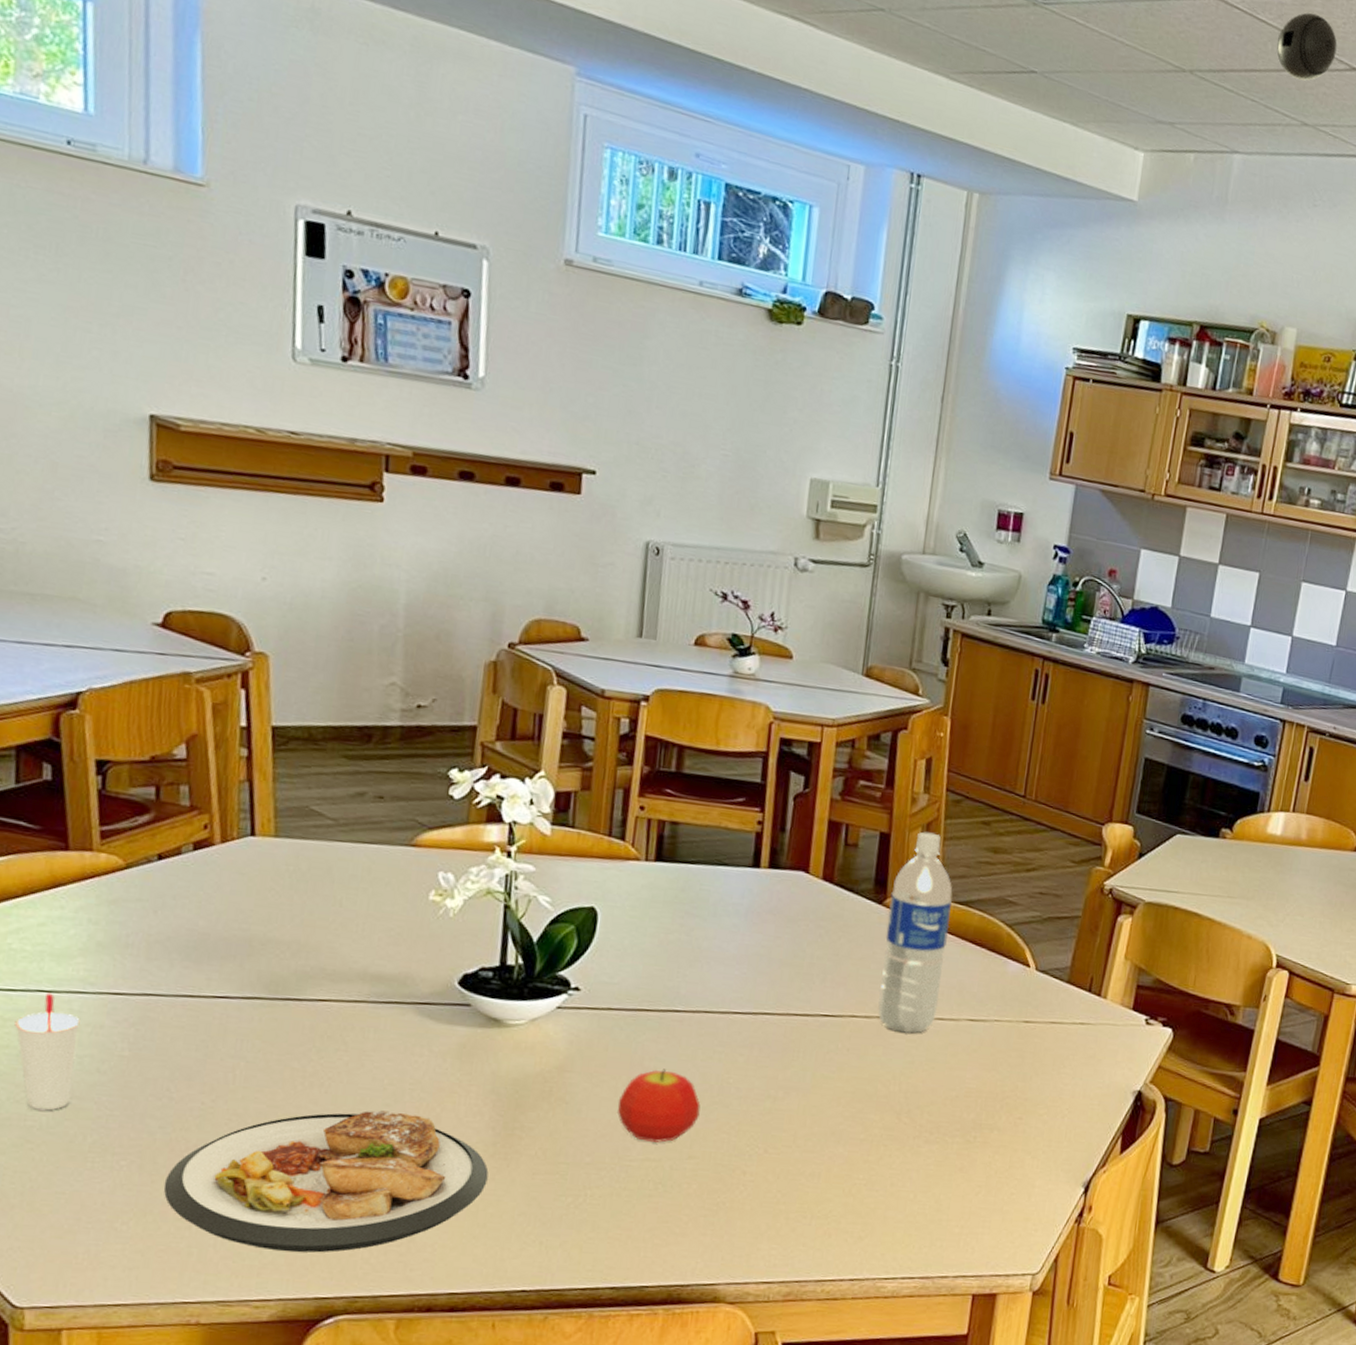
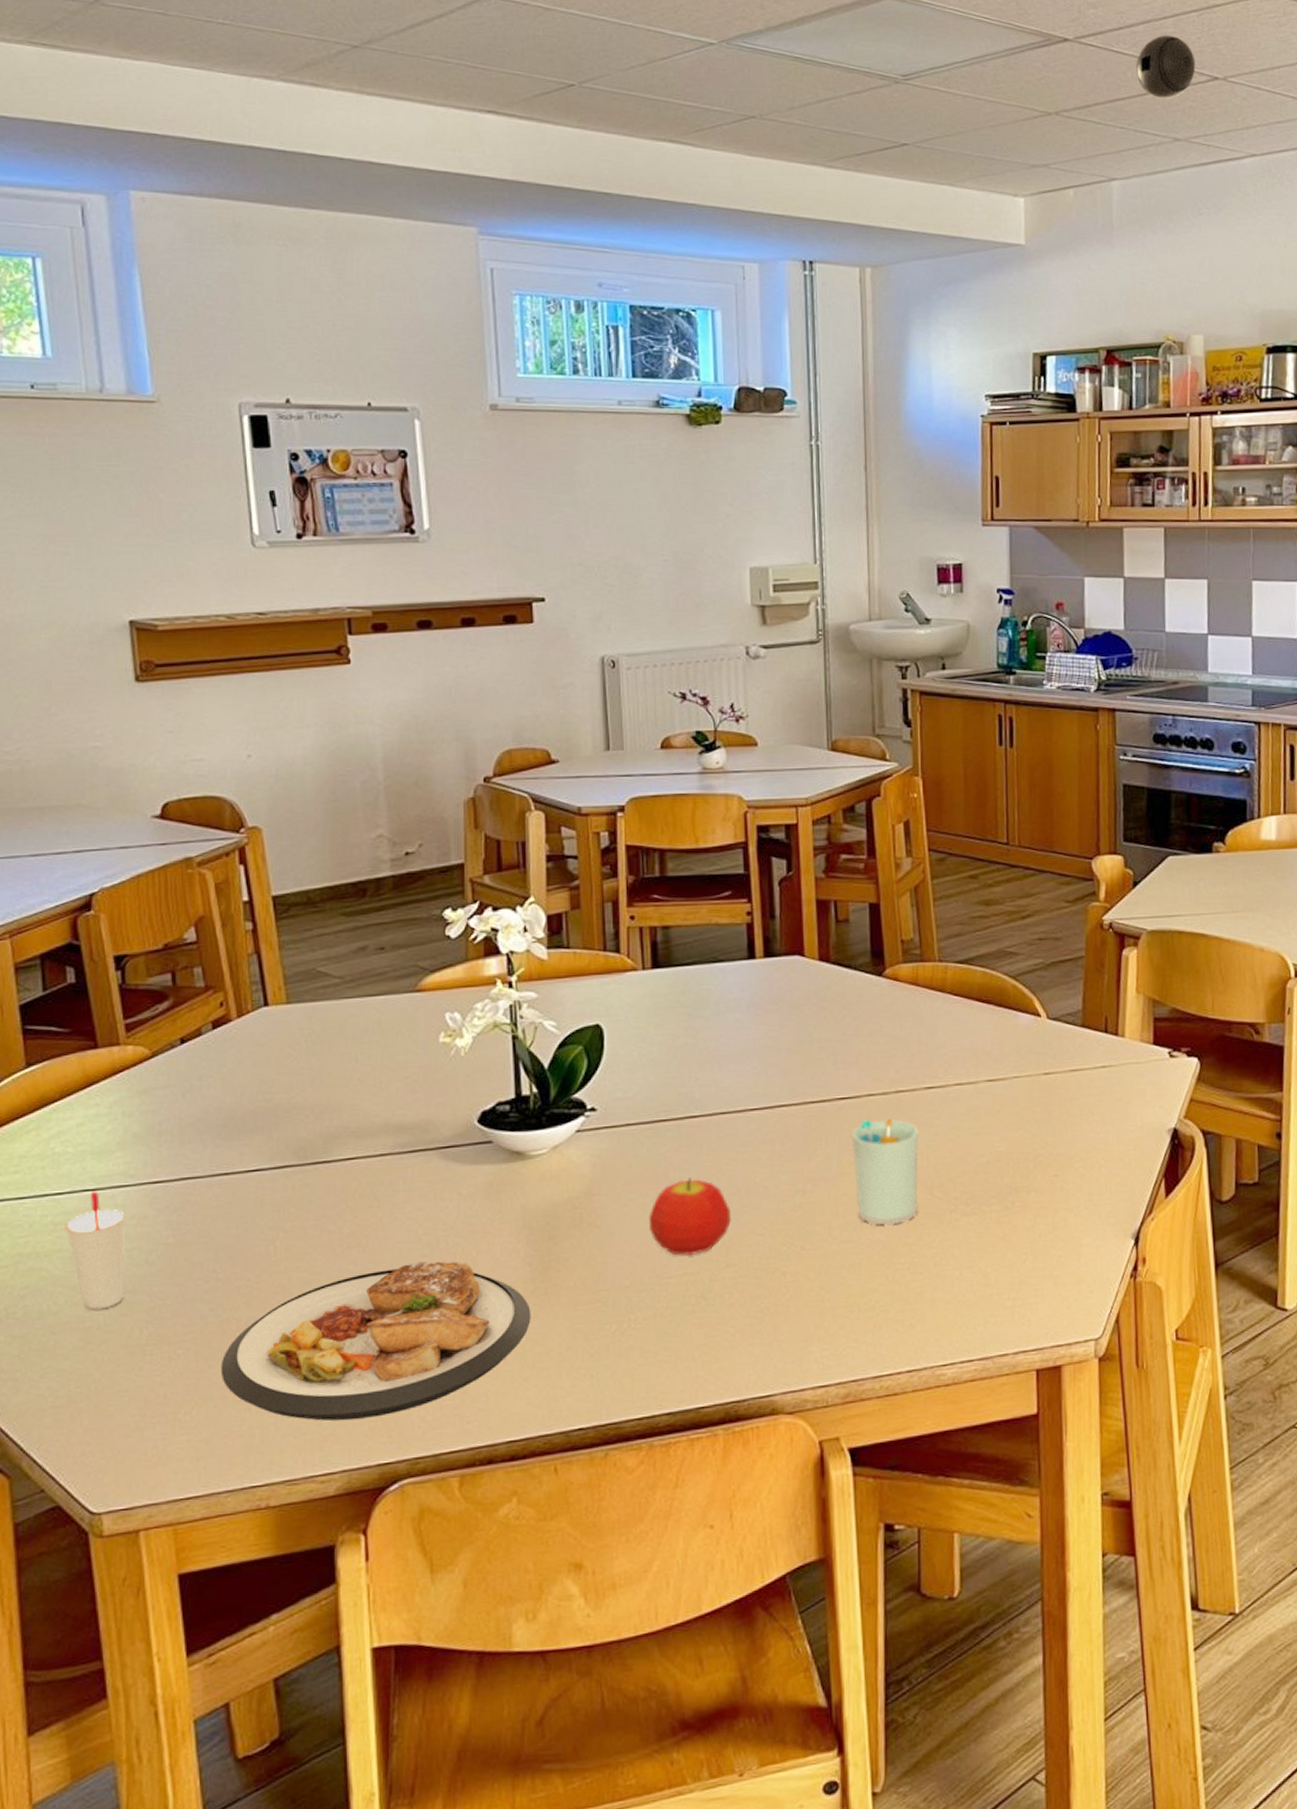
cup: none [825,1039,895,1143] -> present [852,1118,919,1227]
water bottle: present [878,832,953,1033] -> none [889,895,954,1104]

